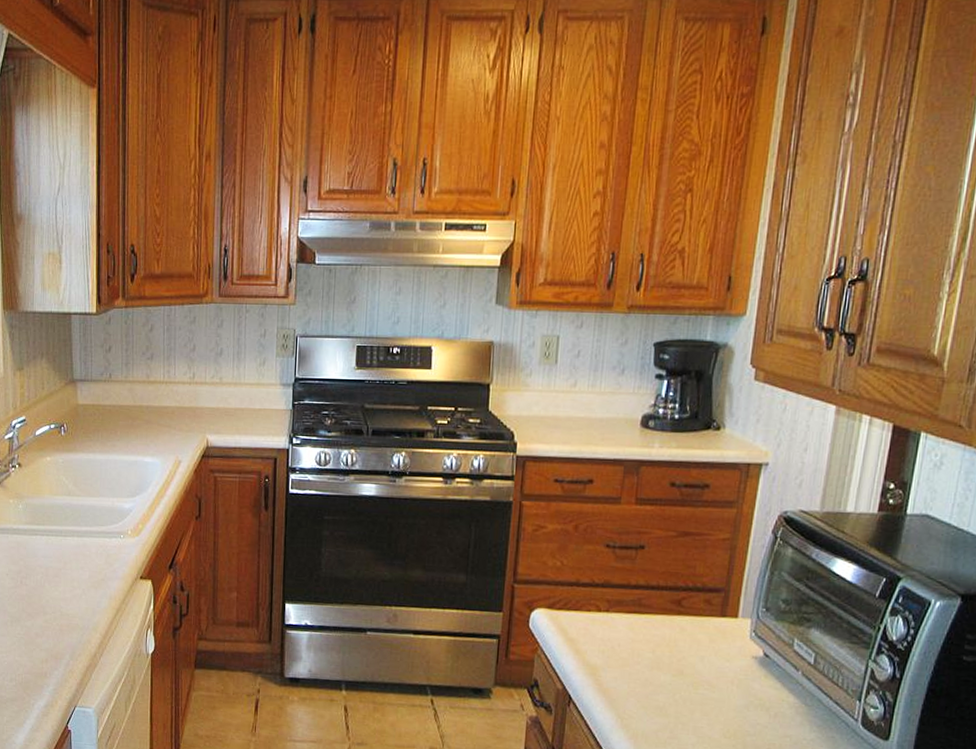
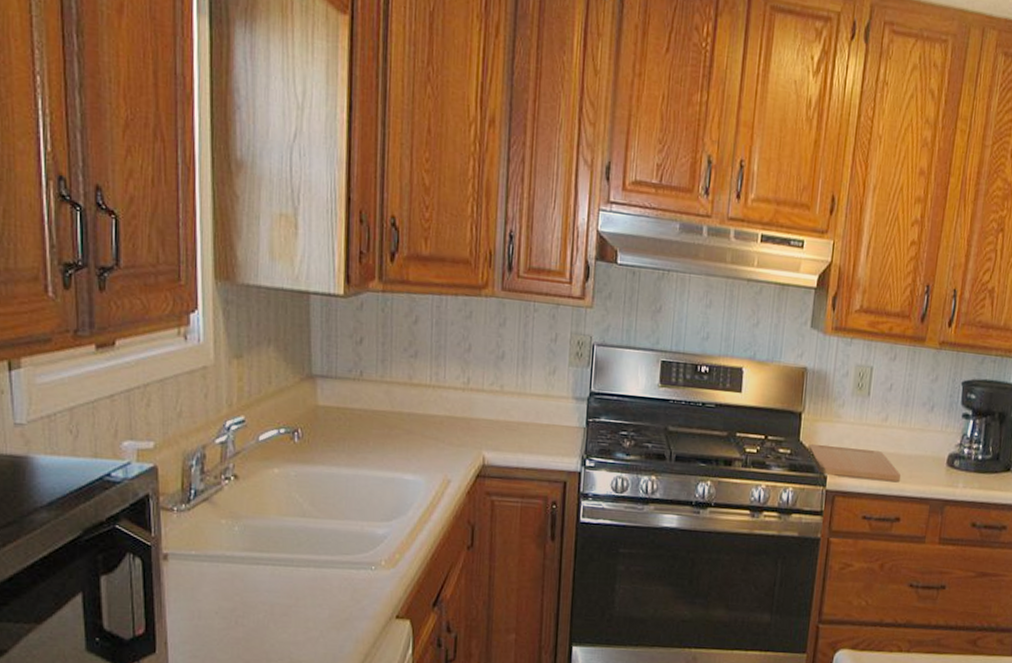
cutting board: none [497,412,592,444] -> present [808,443,901,481]

